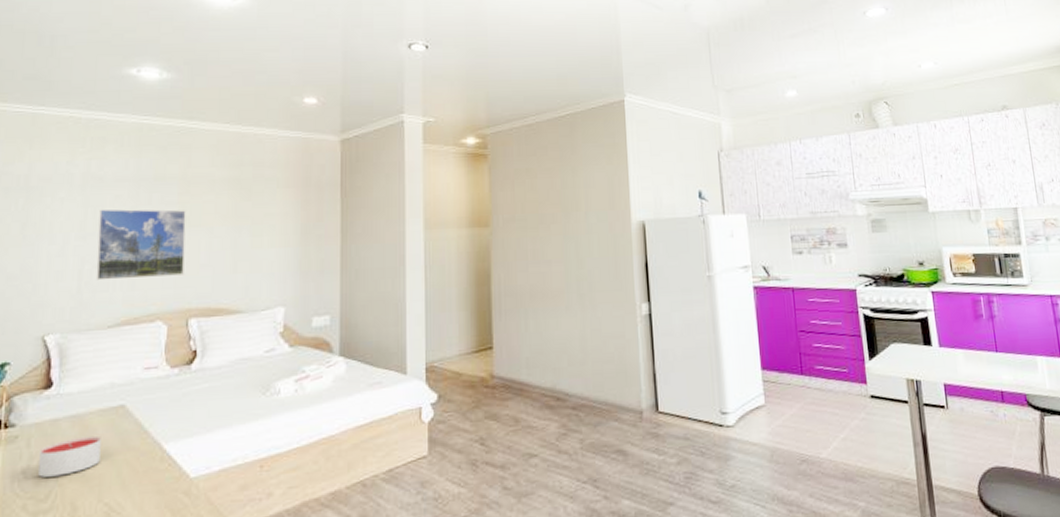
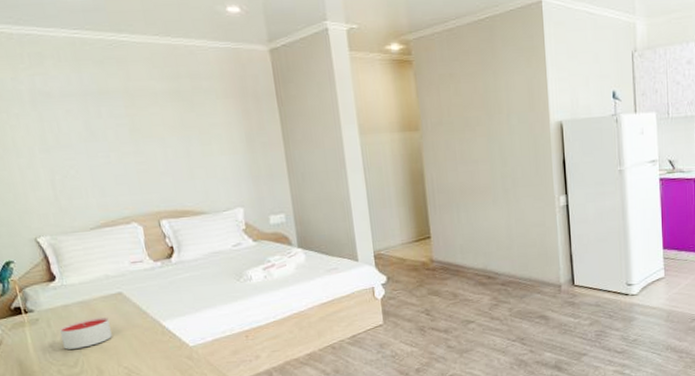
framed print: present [96,209,186,281] -> none [55,122,147,189]

